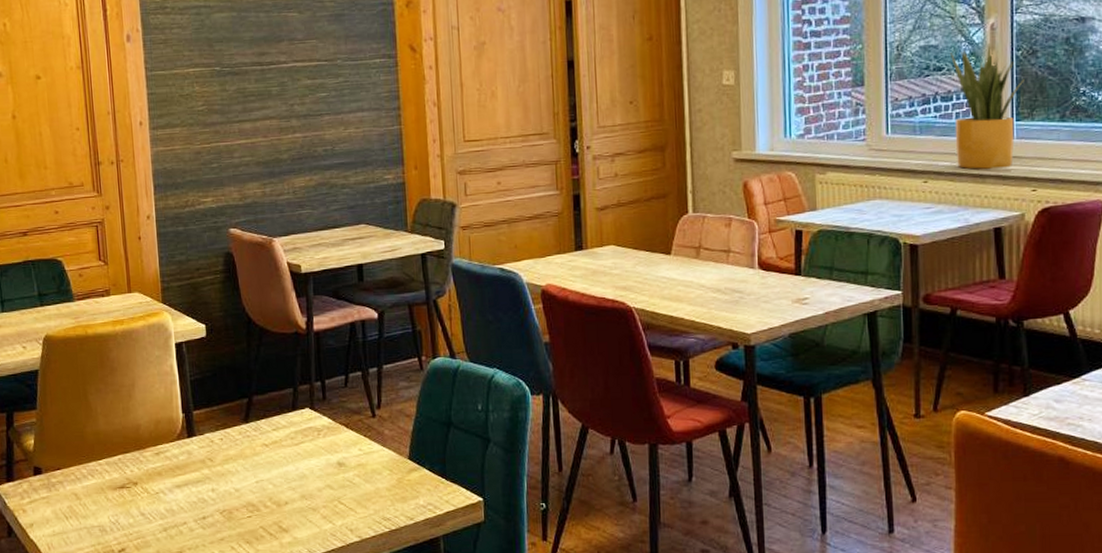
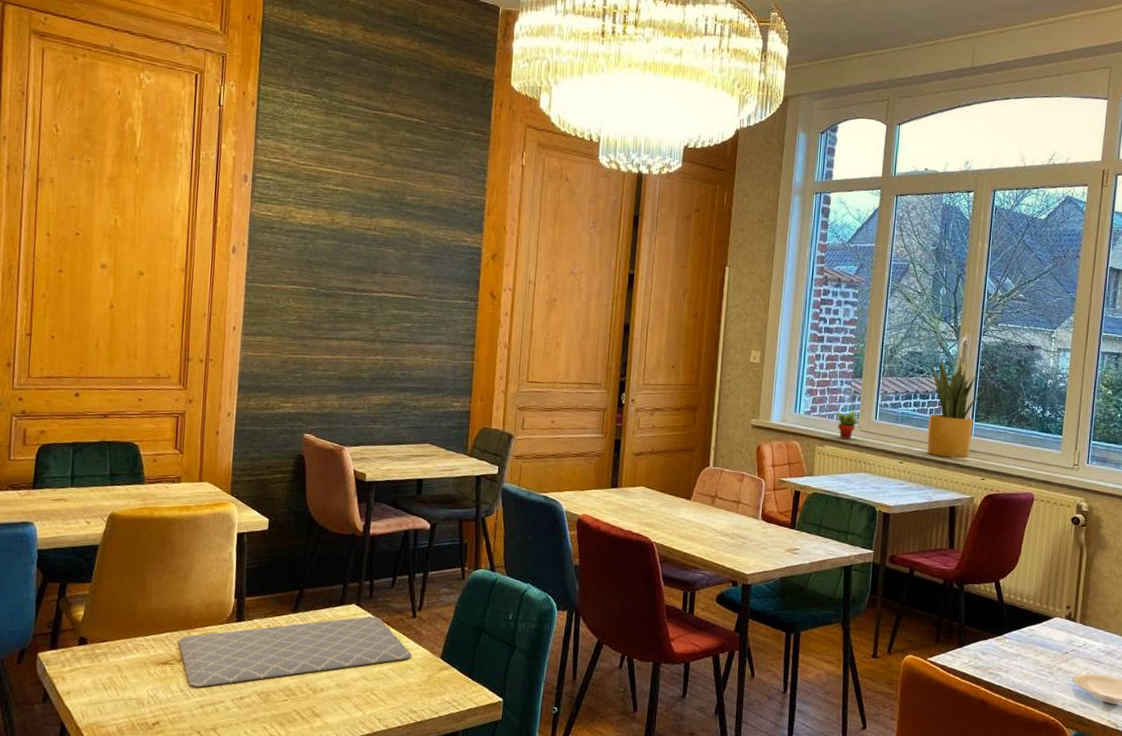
placemat: none [132,420,376,510] -> present [178,616,411,687]
succulent plant: none [832,125,870,162] -> present [832,409,863,440]

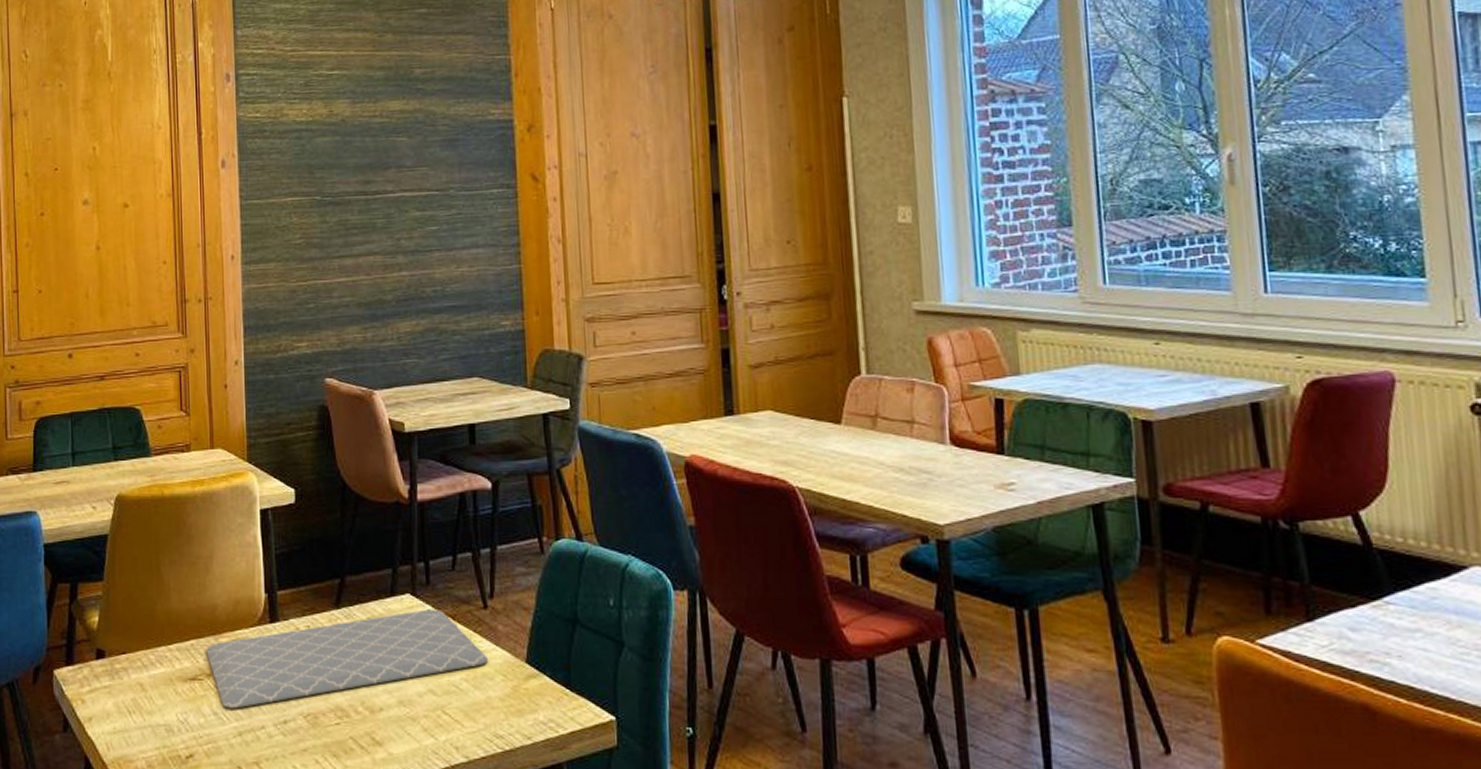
succulent plant: present [832,409,863,440] -> none [1036,272,1083,318]
planter: present [927,357,984,459] -> none [1177,177,1276,330]

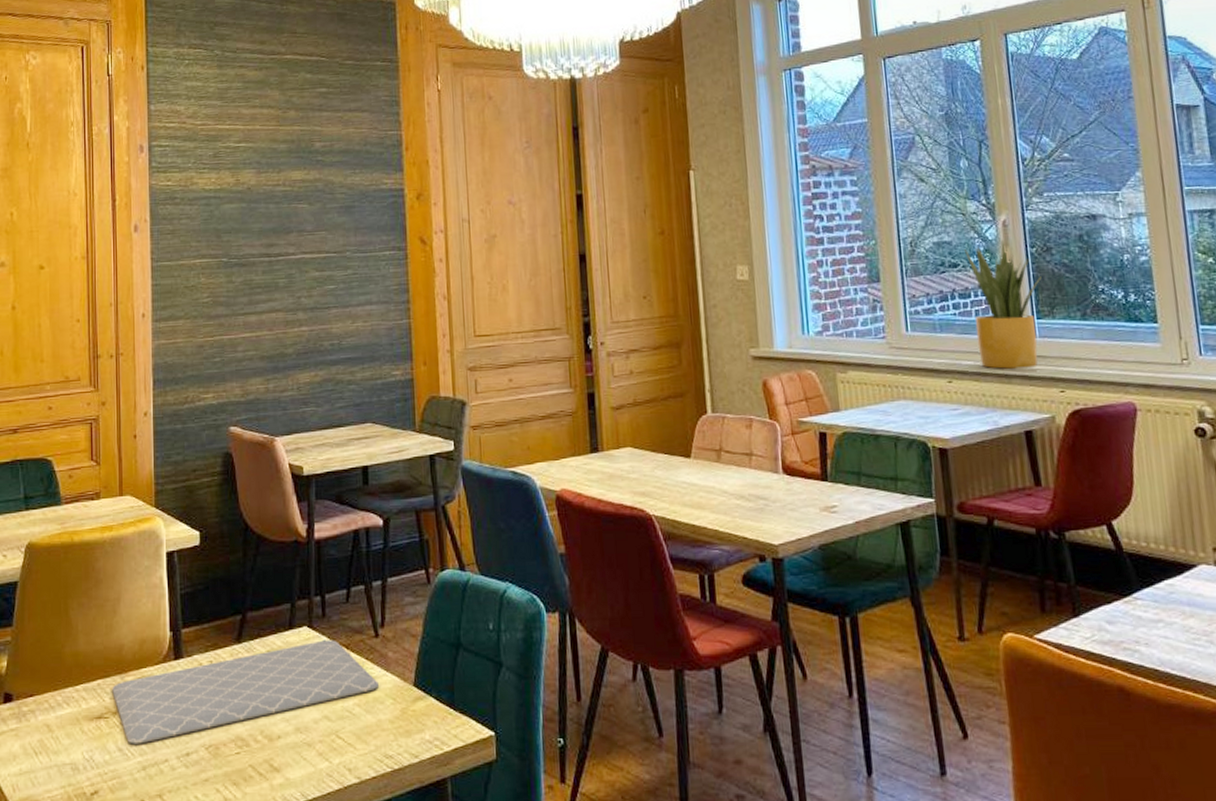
planter: none [1177,177,1276,330] -> present [963,240,1042,369]

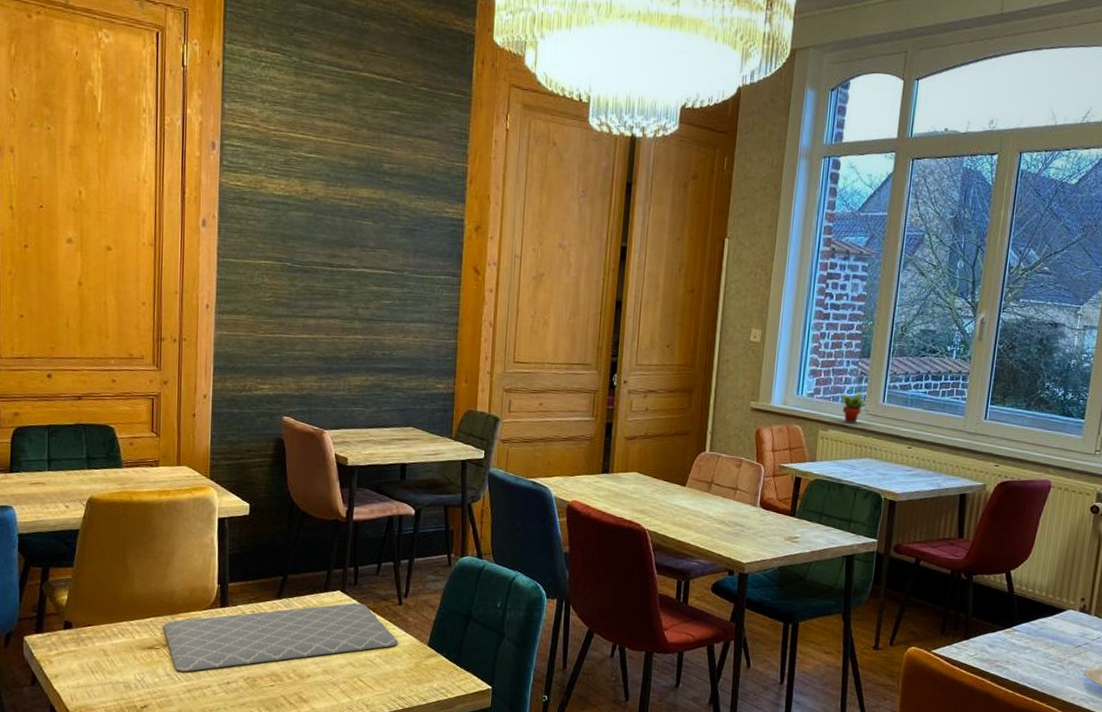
succulent plant: none [852,322,890,361] -> present [837,391,870,423]
planter: present [963,240,1042,369] -> none [938,335,1002,444]

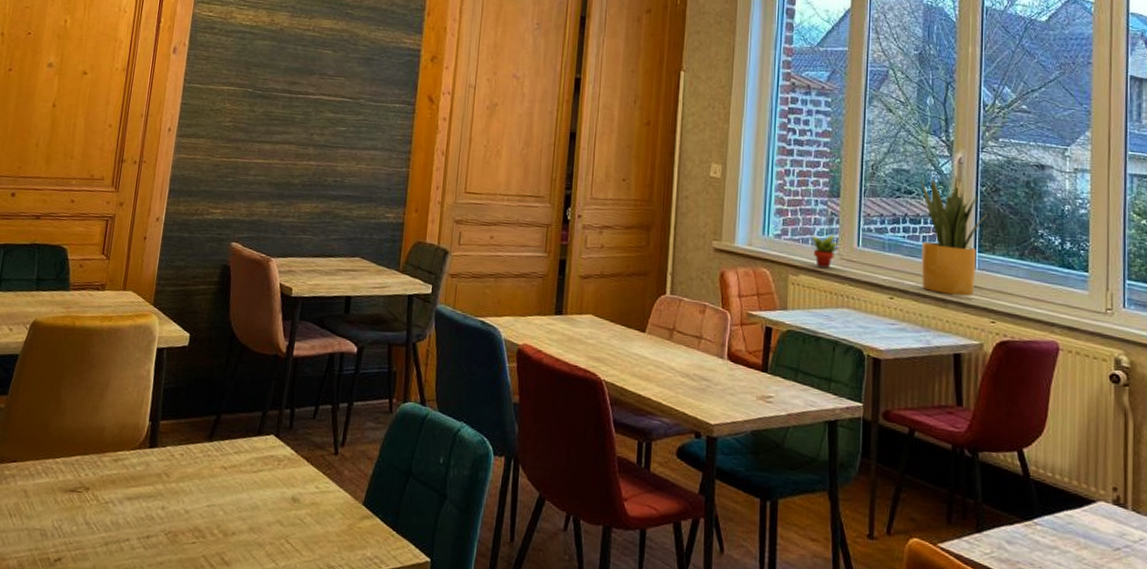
placemat: present [163,603,398,672] -> none [88,450,331,521]
planter: none [938,335,1002,444] -> present [919,176,987,296]

